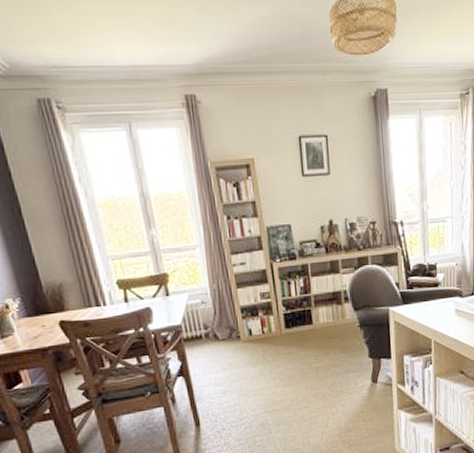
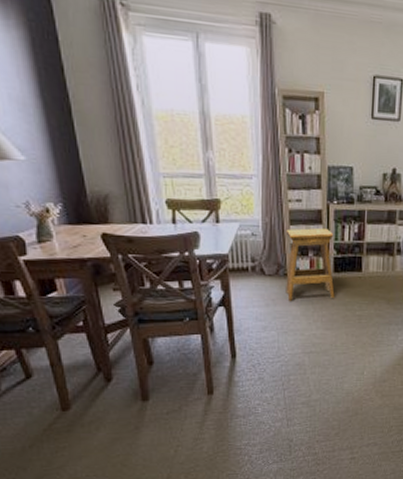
stool: none [233,286,289,362] -> present [285,227,335,301]

